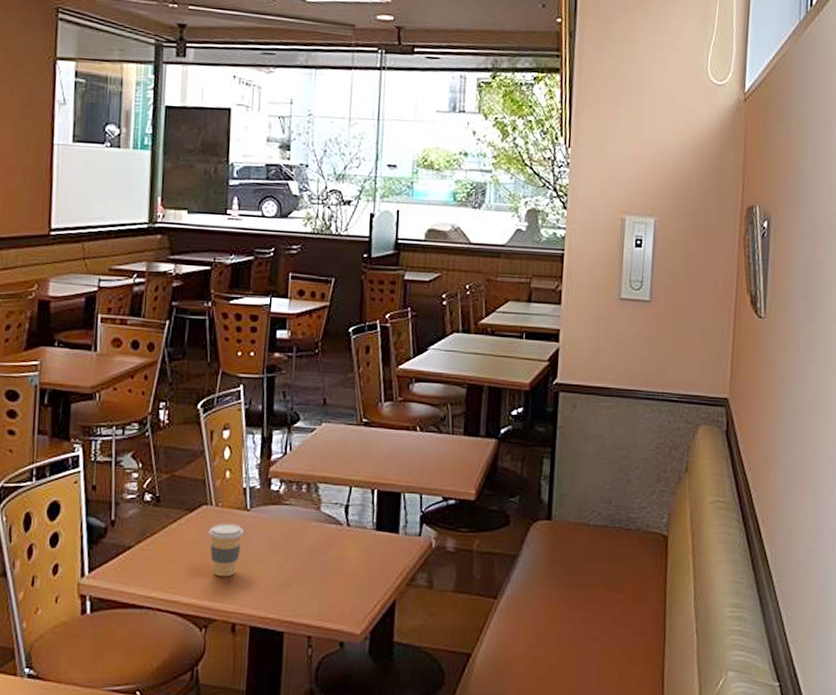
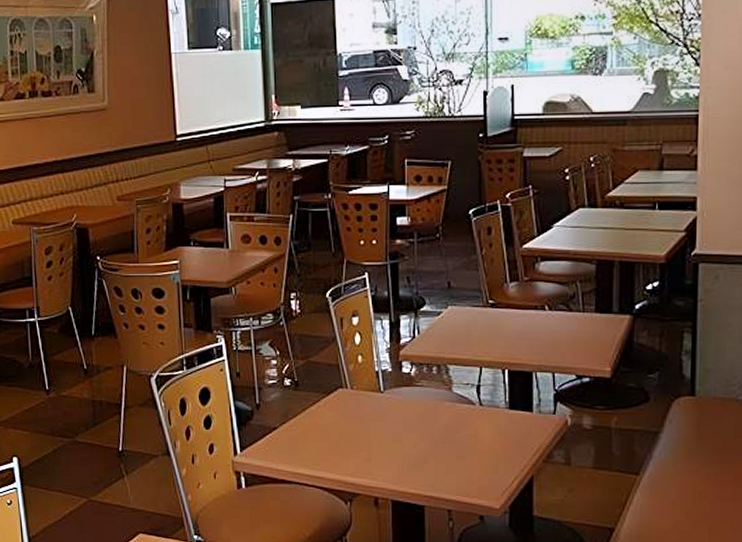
coffee cup: present [208,524,243,577] -> none [346,405,379,455]

